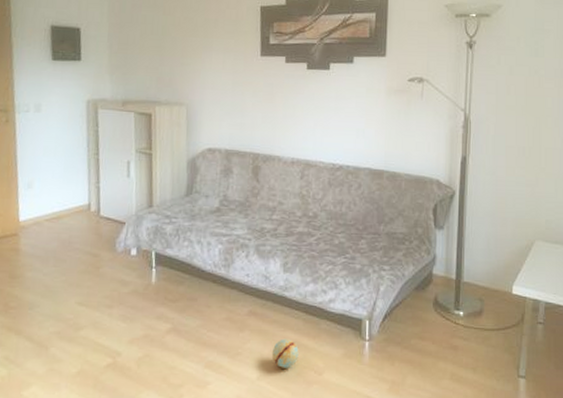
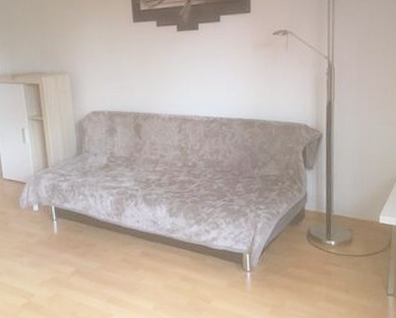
ball: present [271,338,299,368] -> none [164,274,188,299]

